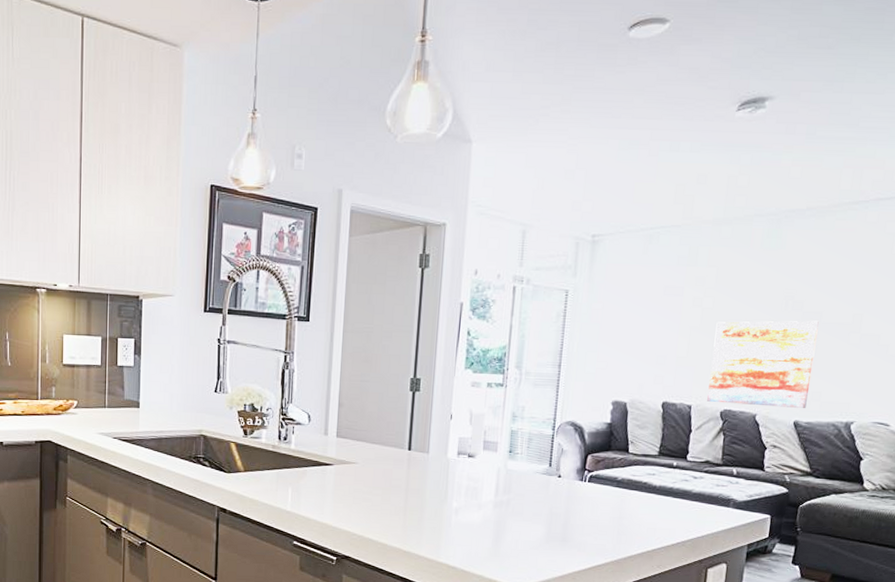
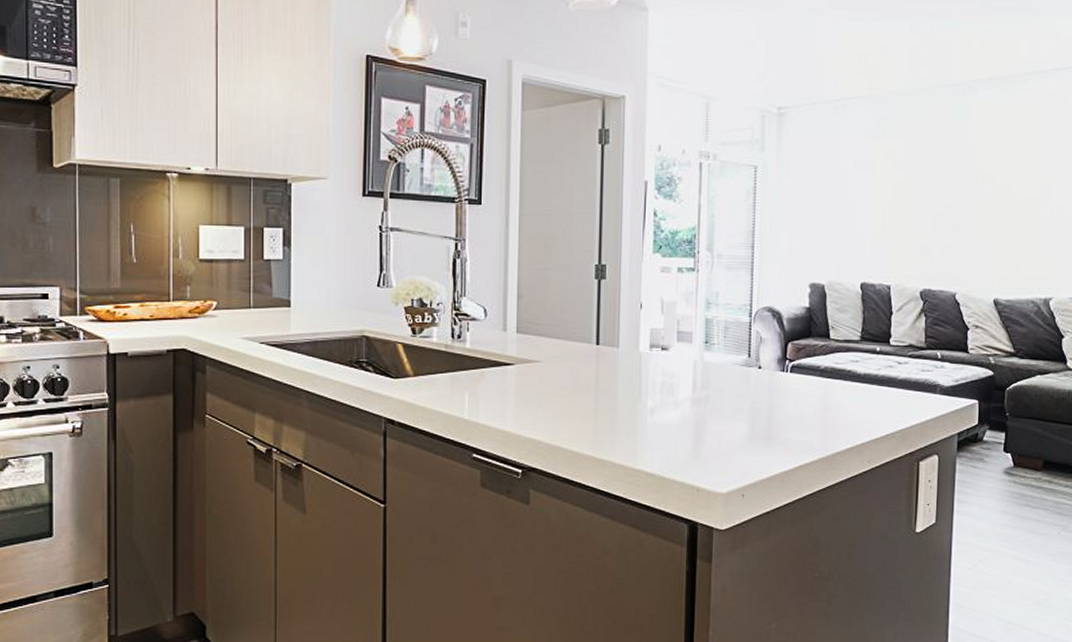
wall art: present [707,320,819,408] -> none [906,193,1010,285]

